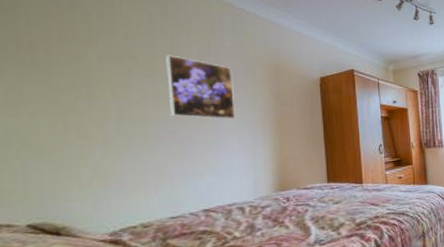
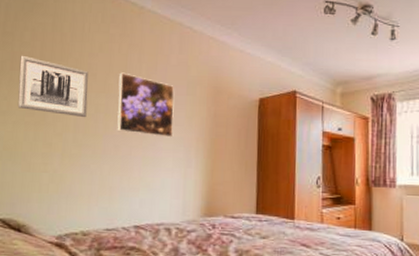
wall art: none [29,36,131,105] -> present [17,55,88,118]

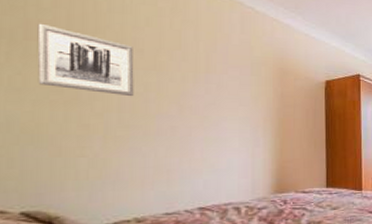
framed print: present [117,72,175,138] -> none [172,49,238,118]

